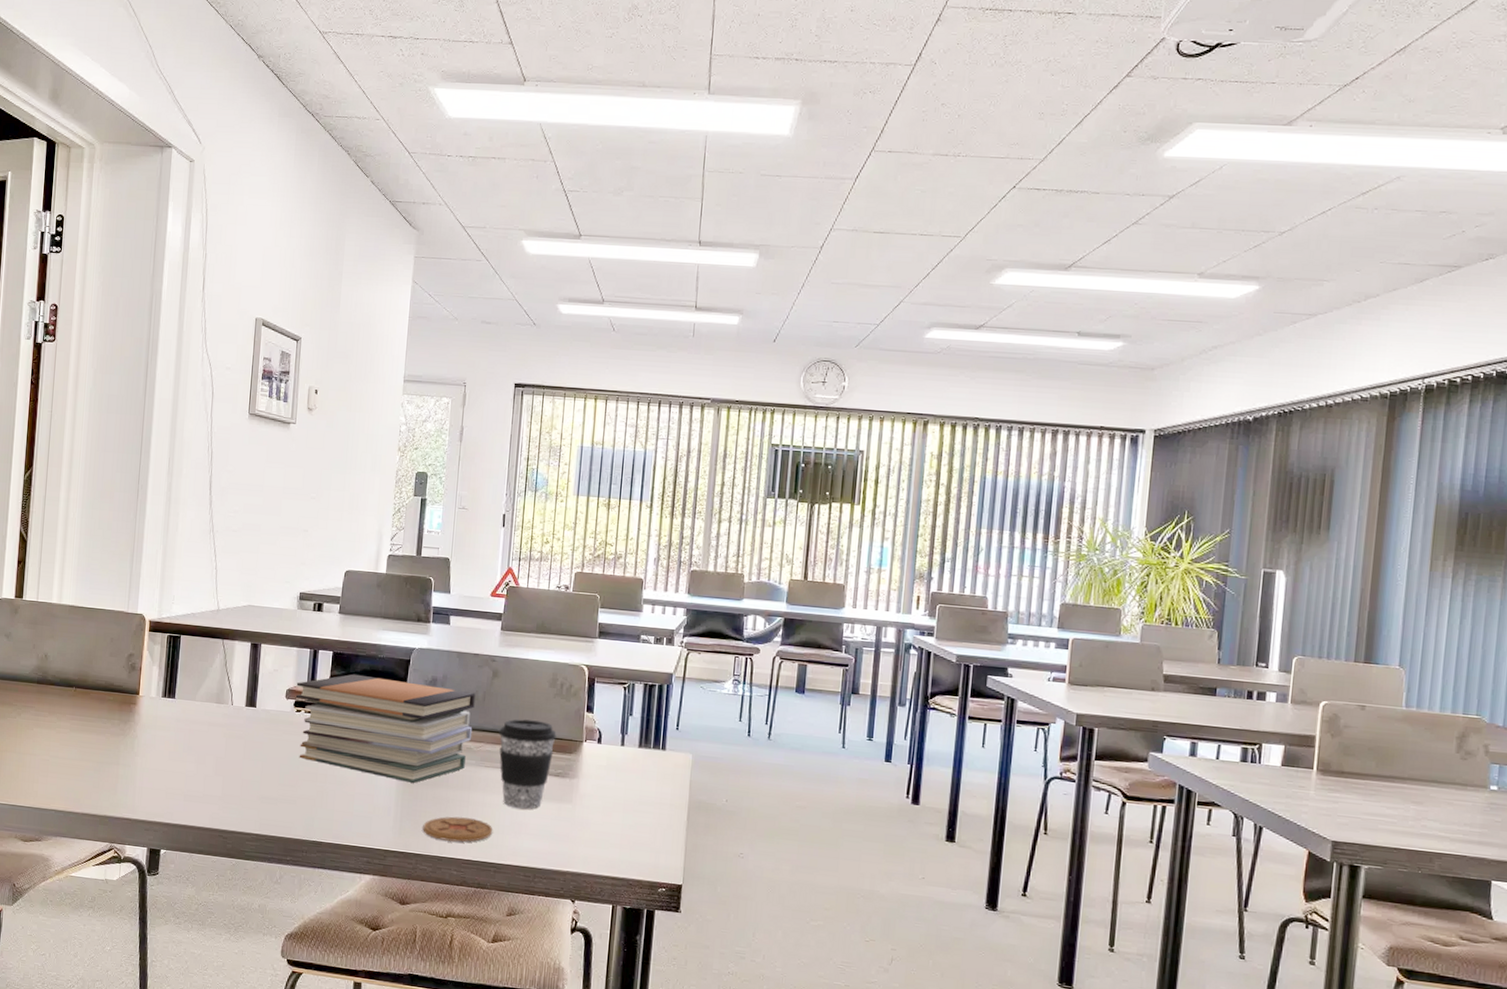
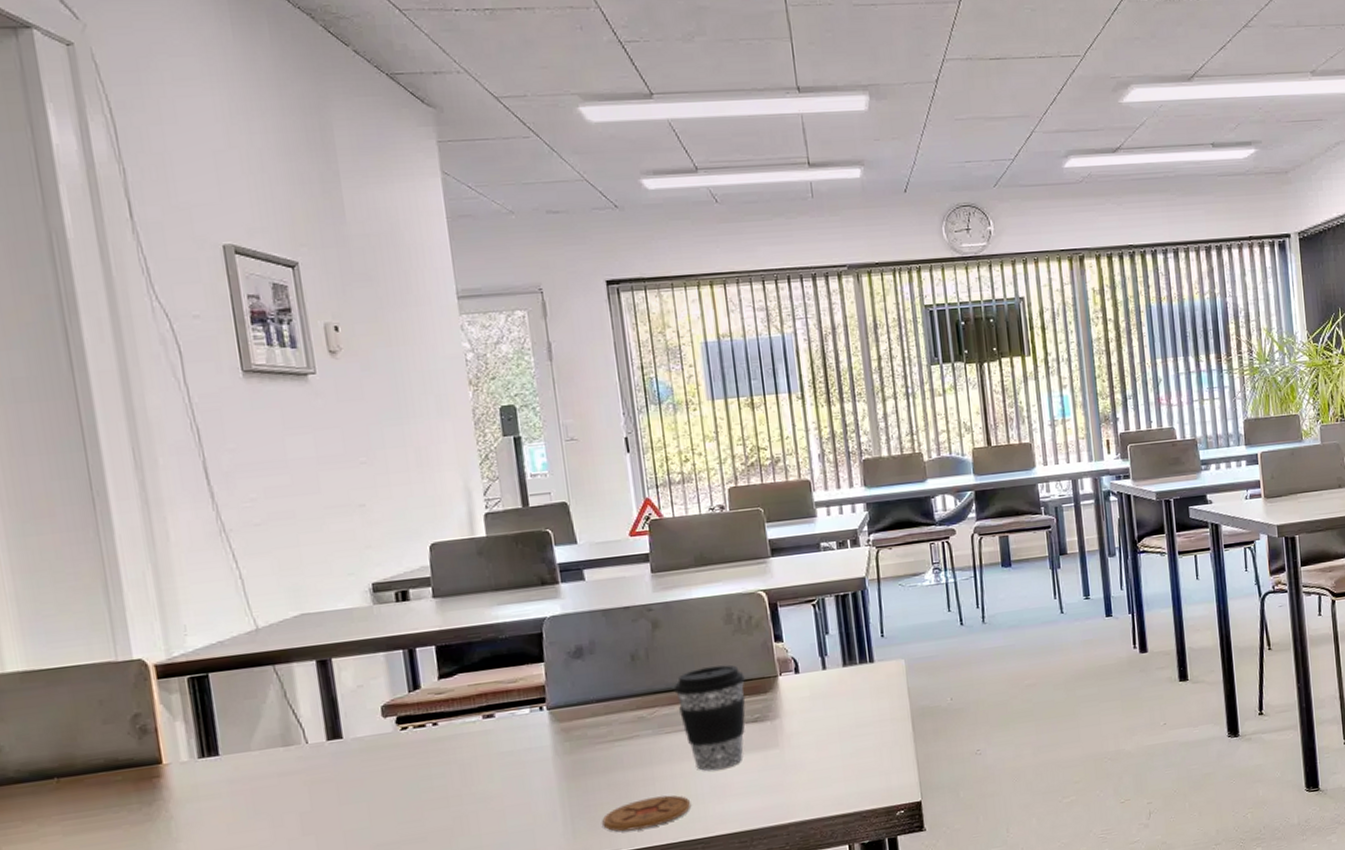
book stack: present [295,674,476,783] -> none [393,652,642,785]

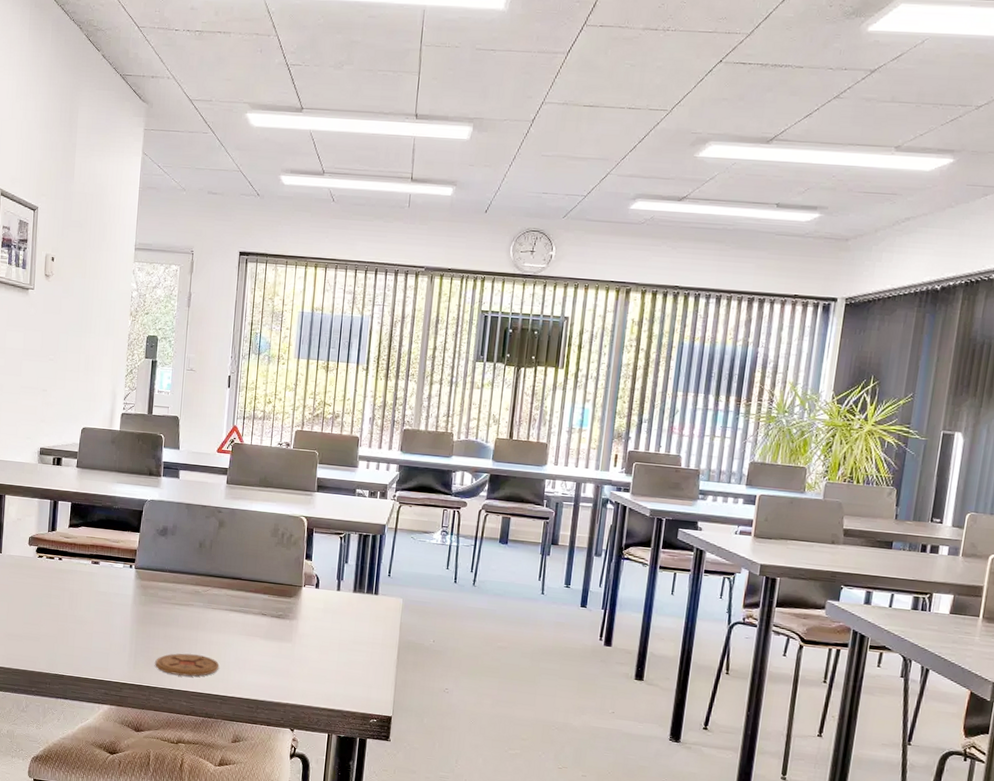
coffee cup: present [674,664,746,771] -> none [224,565,278,647]

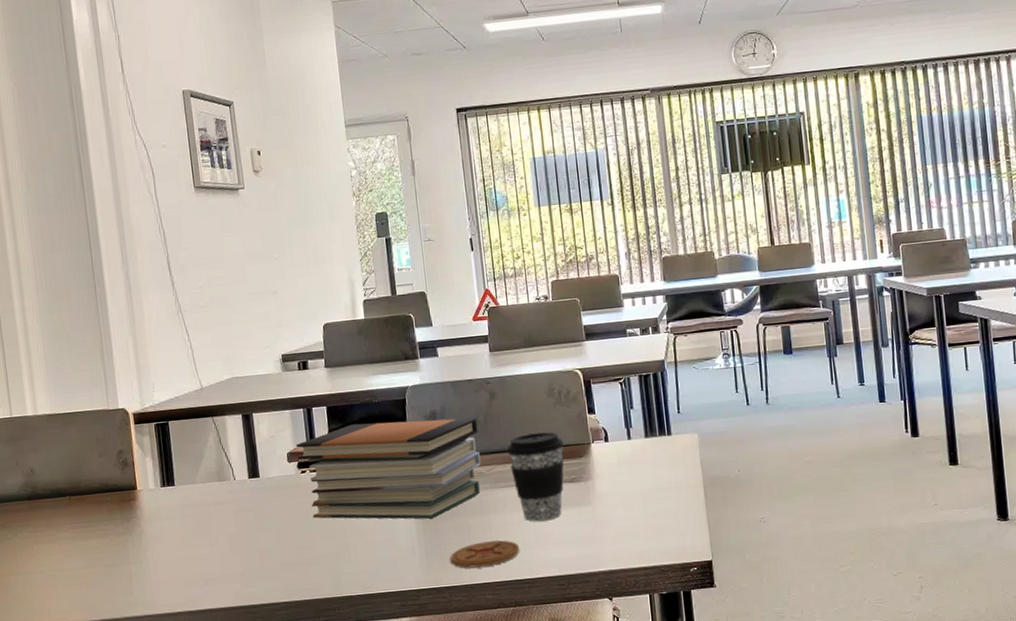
book stack: none [37,523,203,623] -> present [296,418,481,519]
coffee cup: none [224,565,278,647] -> present [507,431,564,522]

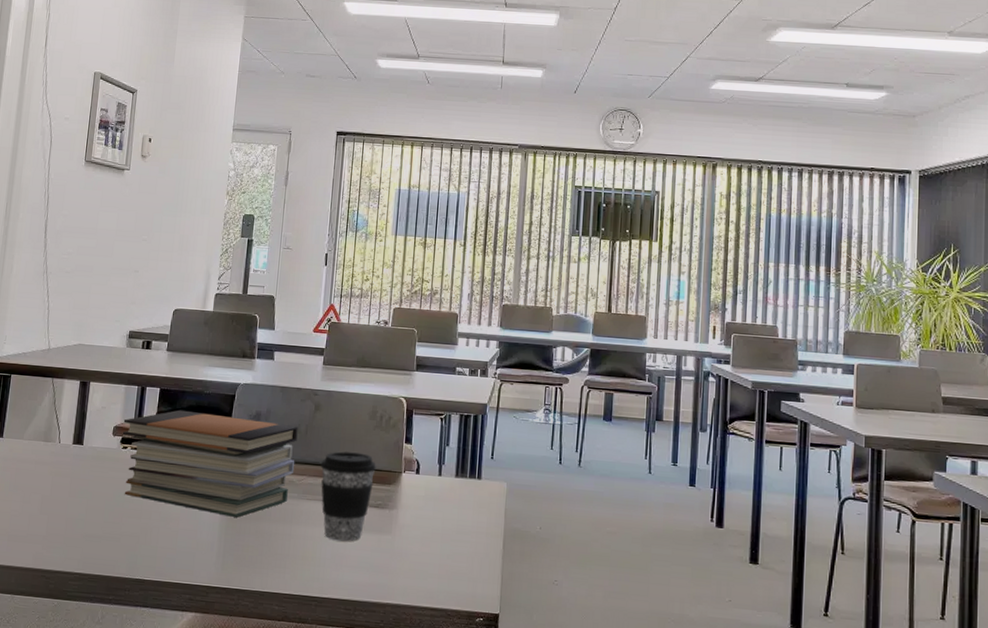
coaster: present [450,540,520,568] -> none [245,550,315,577]

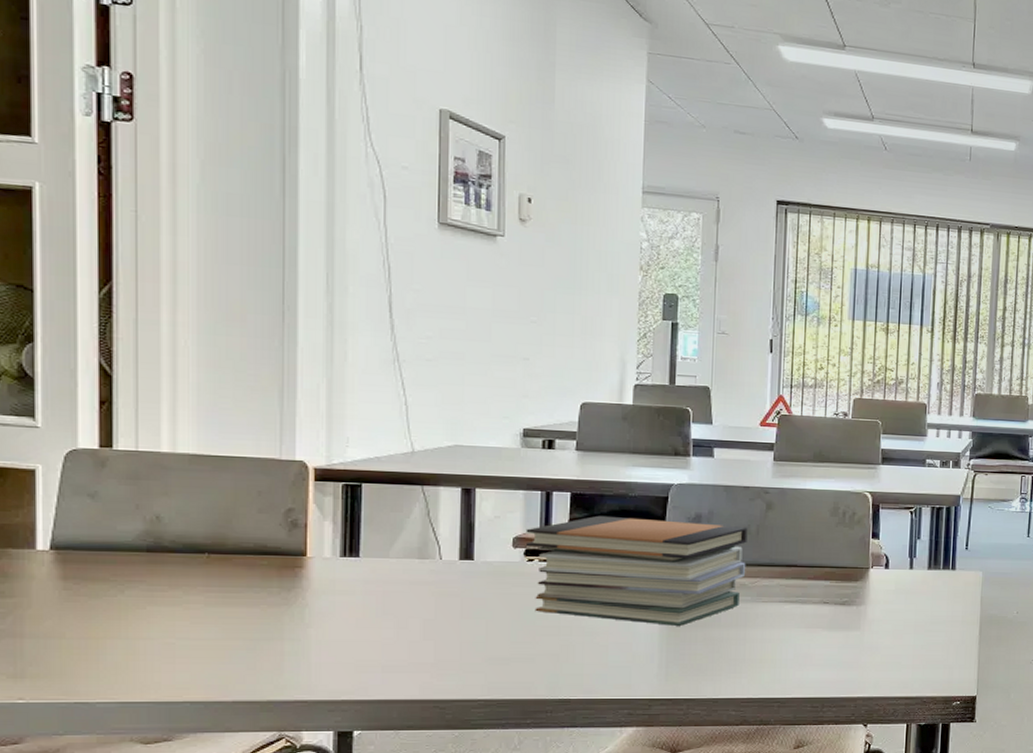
coffee cup: present [320,451,376,541] -> none [776,550,840,641]

